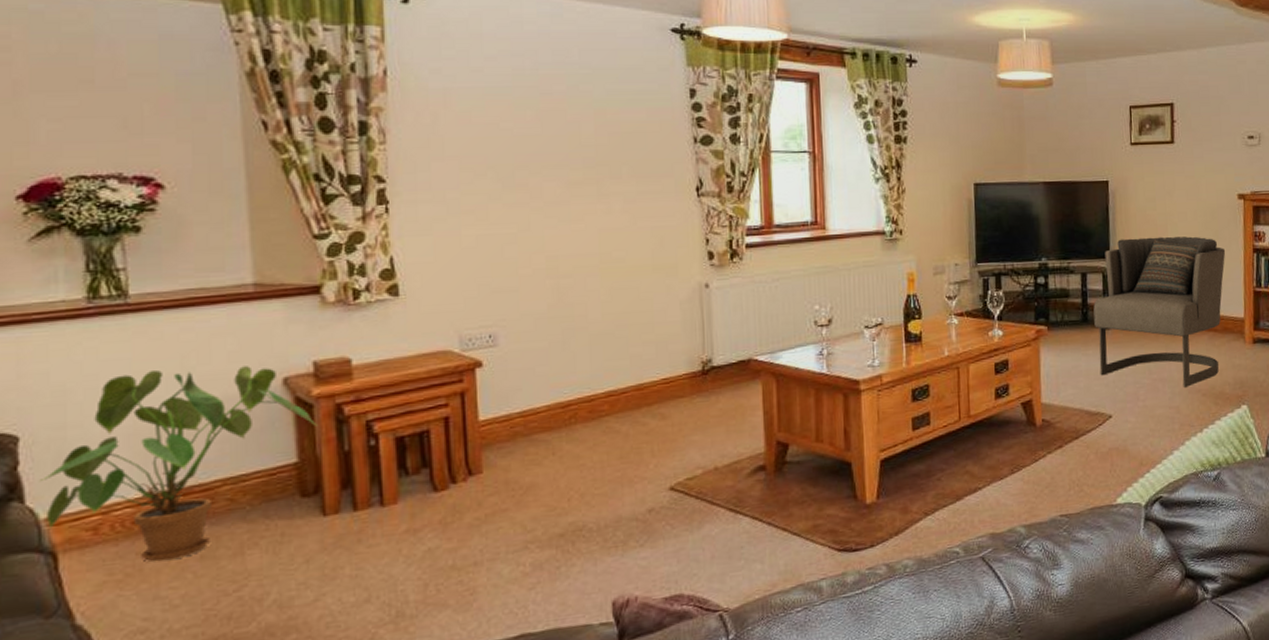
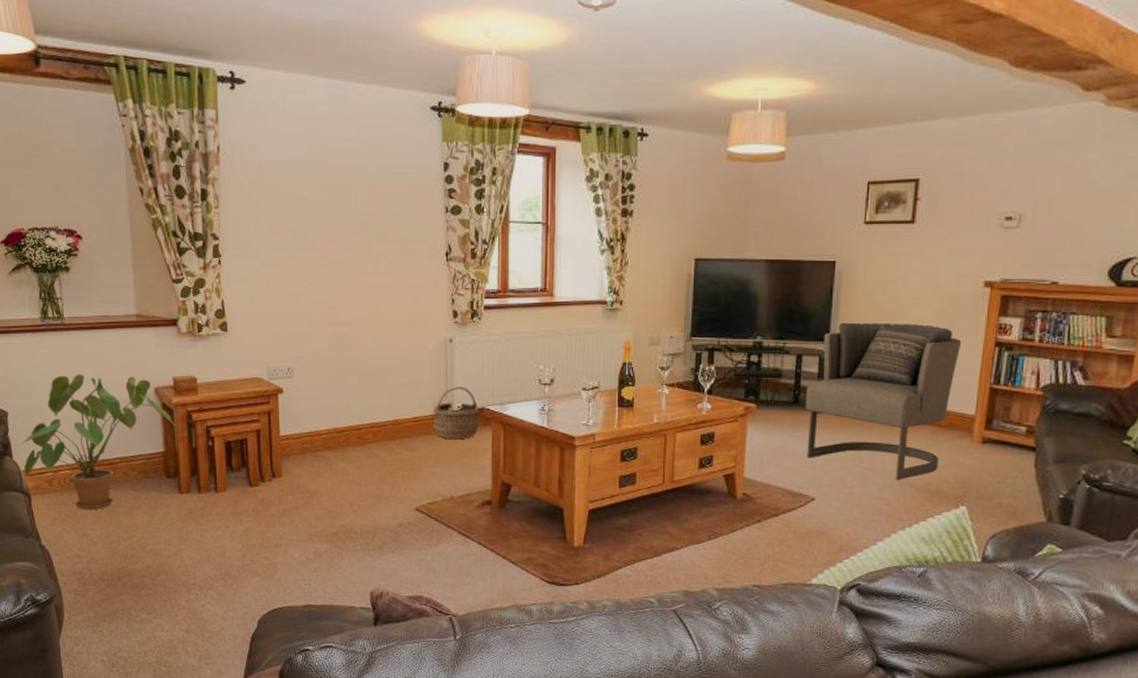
wicker basket: none [687,336,746,401] -> present [432,386,479,440]

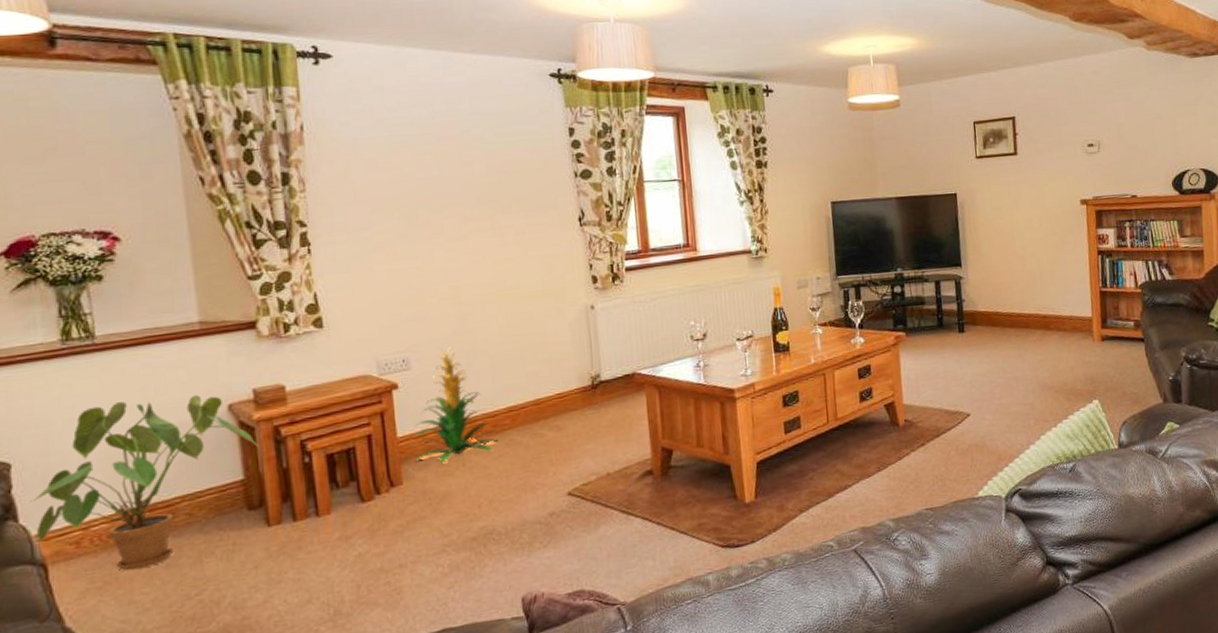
indoor plant: none [294,361,361,464] -> present [416,346,498,463]
wicker basket: present [432,386,479,440] -> none [578,353,632,412]
armchair: present [805,322,962,480] -> none [948,242,1071,385]

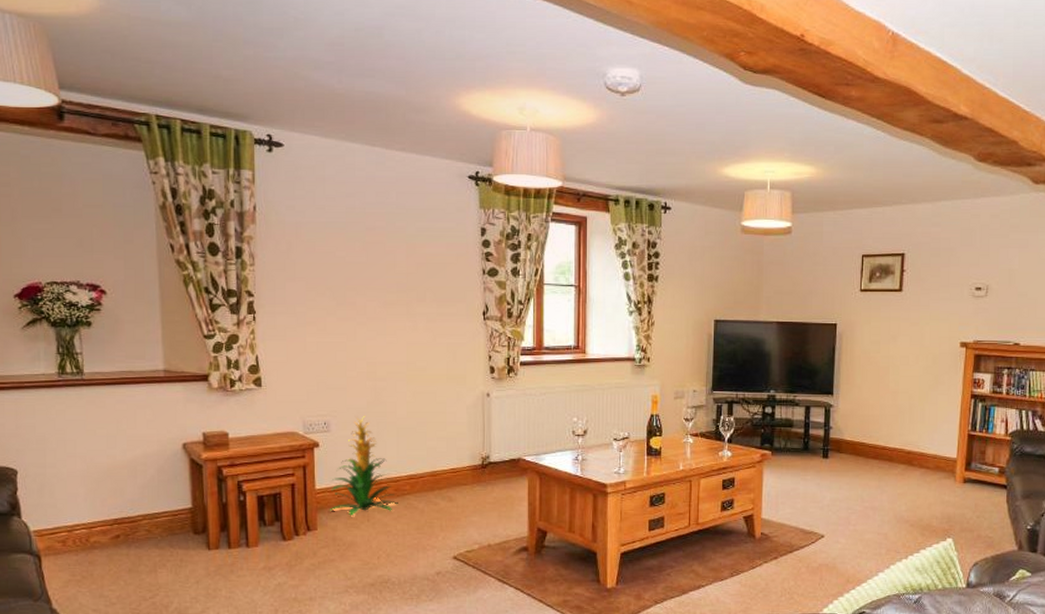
house plant: present [30,395,259,571] -> none [31,429,205,570]

